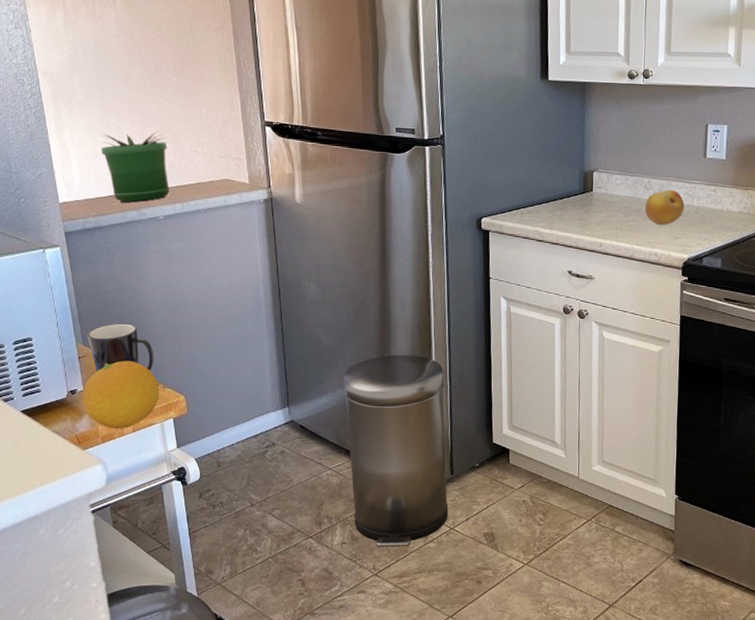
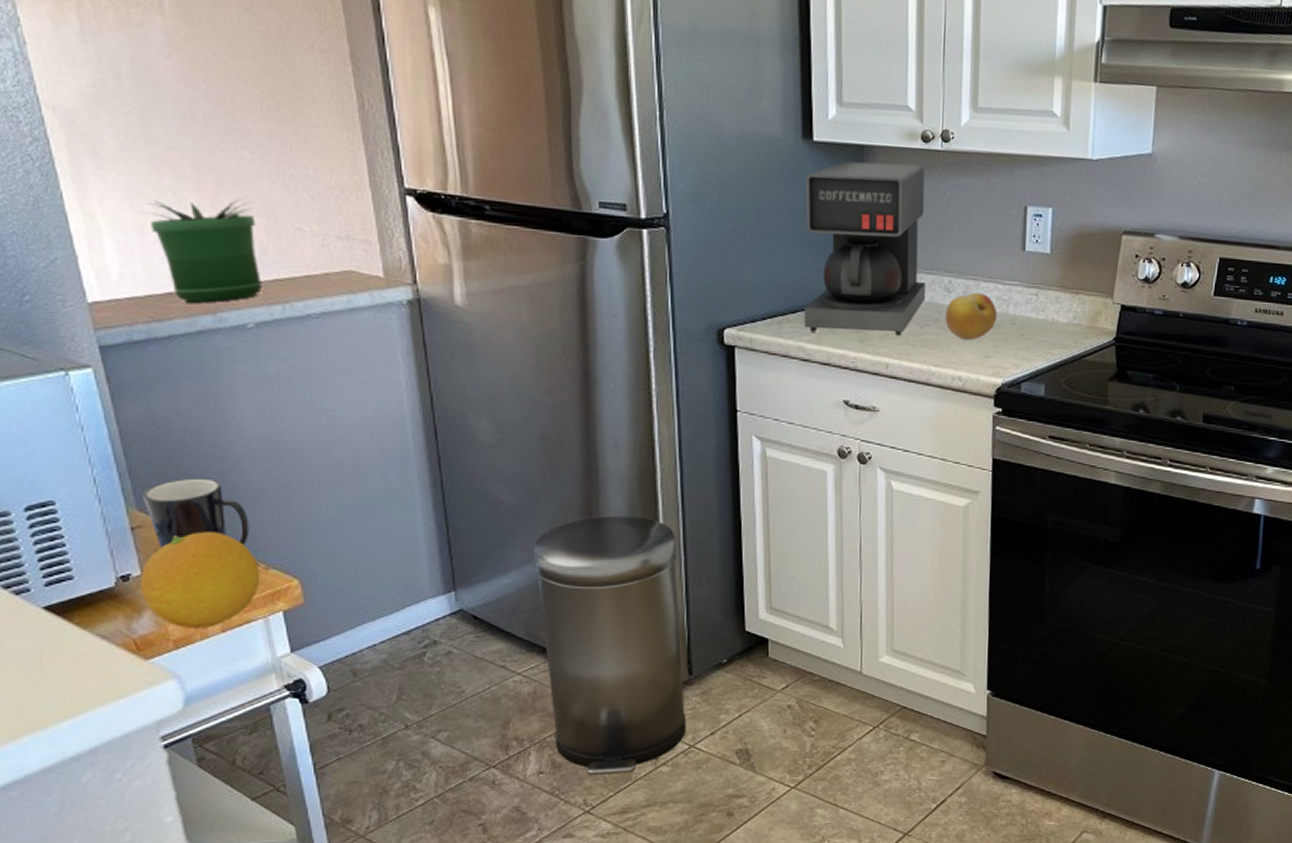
coffee maker: none [540,94,631,223] -> present [804,161,927,336]

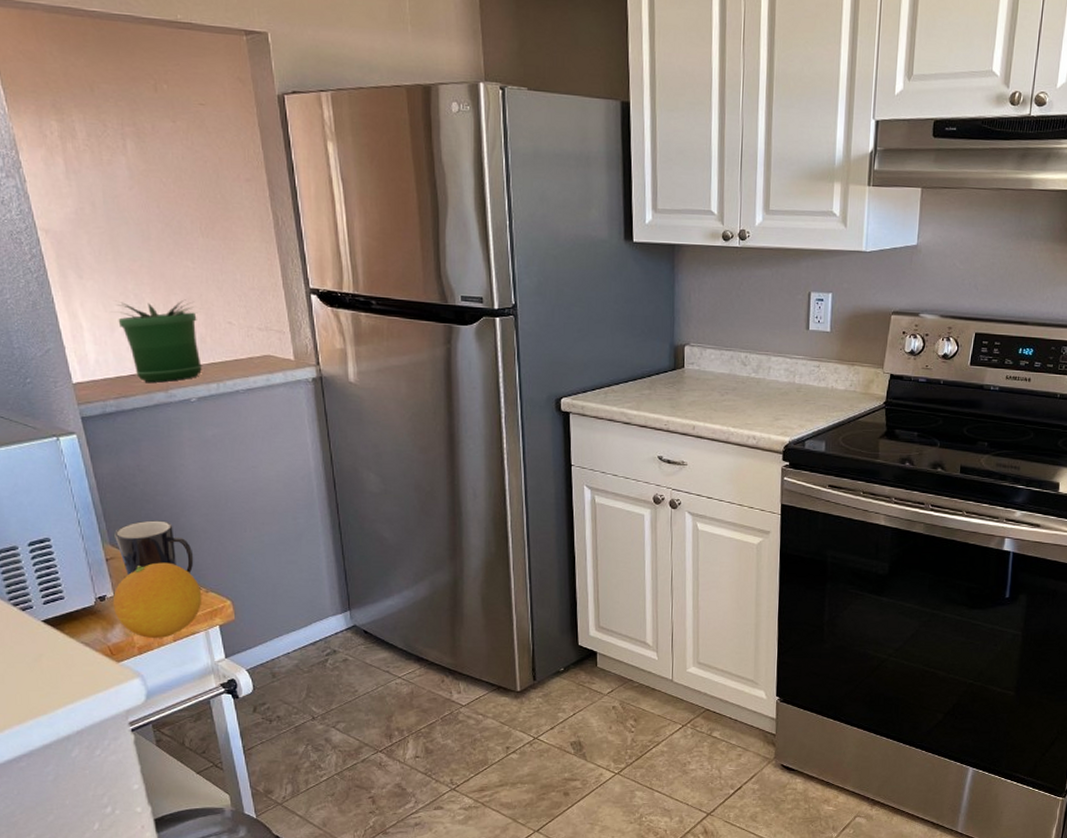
pedal bin: present [533,516,686,776] -> none [410,551,531,761]
coffee maker: present [804,161,927,336] -> none [626,258,726,403]
fruit: present [945,292,998,341] -> none [742,365,786,406]

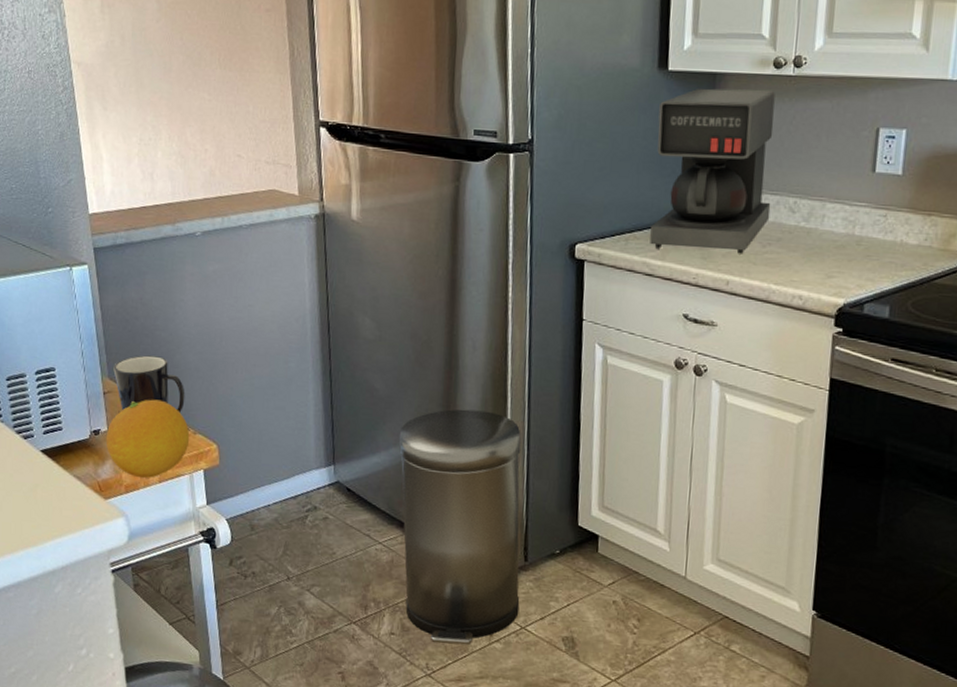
planter: present [116,299,202,382] -> none [134,131,210,215]
pedal bin: none [410,551,531,761] -> present [398,409,522,646]
coffee maker: none [626,258,726,403] -> present [650,88,775,254]

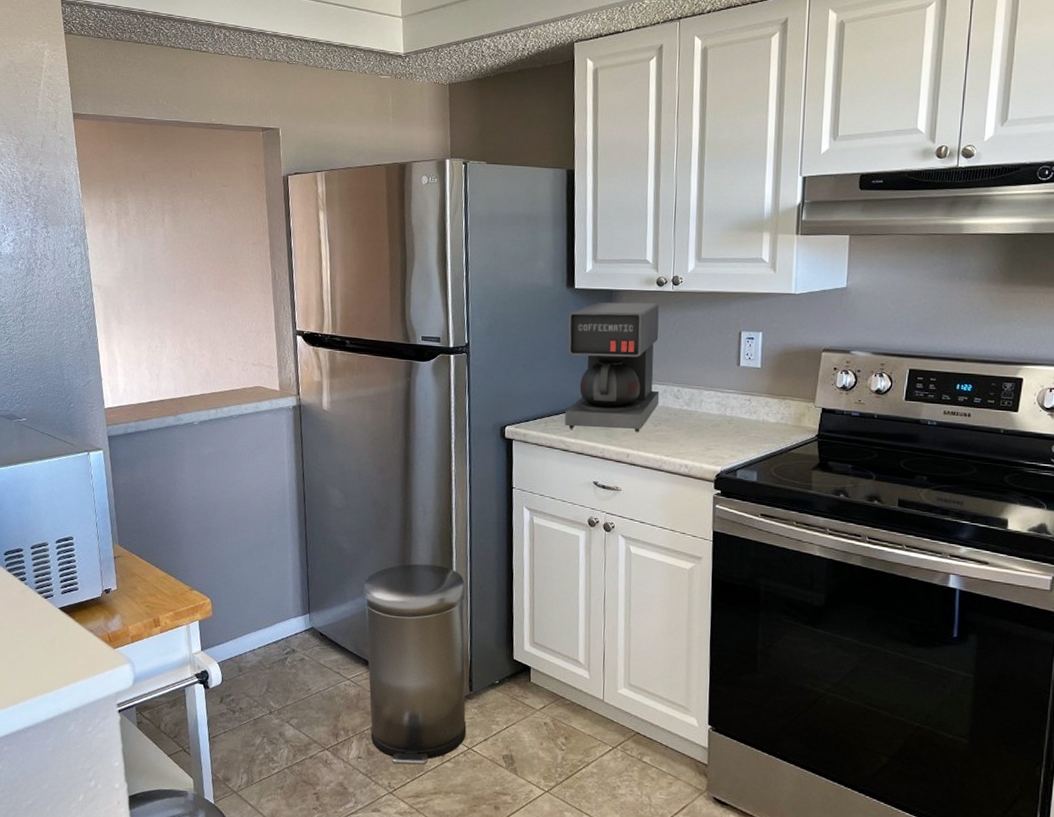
fruit: present [105,399,190,478] -> none [115,562,187,629]
mug: present [113,355,185,412] -> none [123,524,184,573]

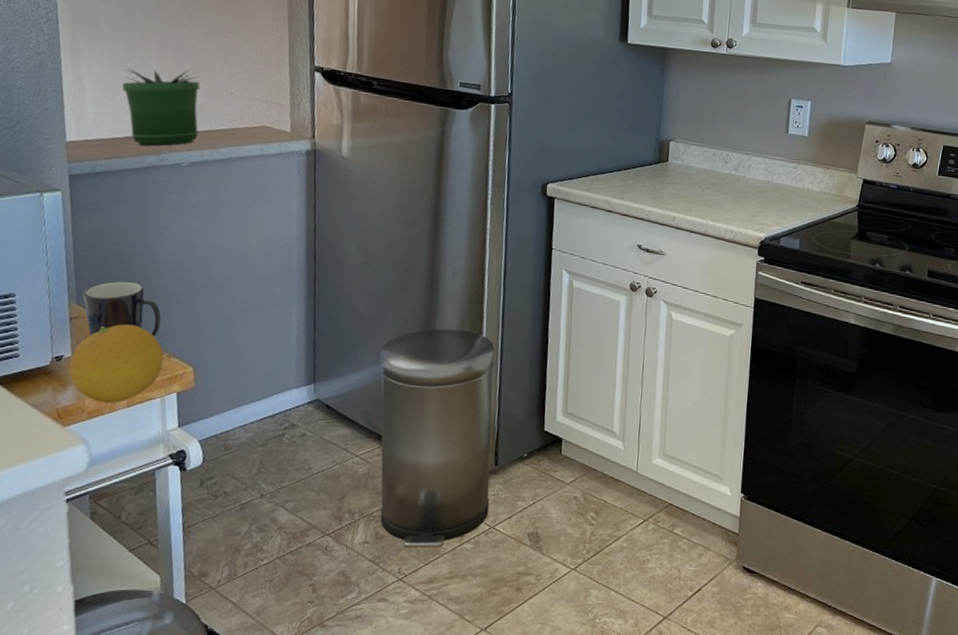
fruit: none [115,562,187,629] -> present [68,324,164,403]
mug: none [123,524,184,573] -> present [83,280,162,337]
planter: none [143,340,206,408] -> present [121,67,202,146]
coffee maker: present [565,302,660,432] -> none [610,59,712,196]

